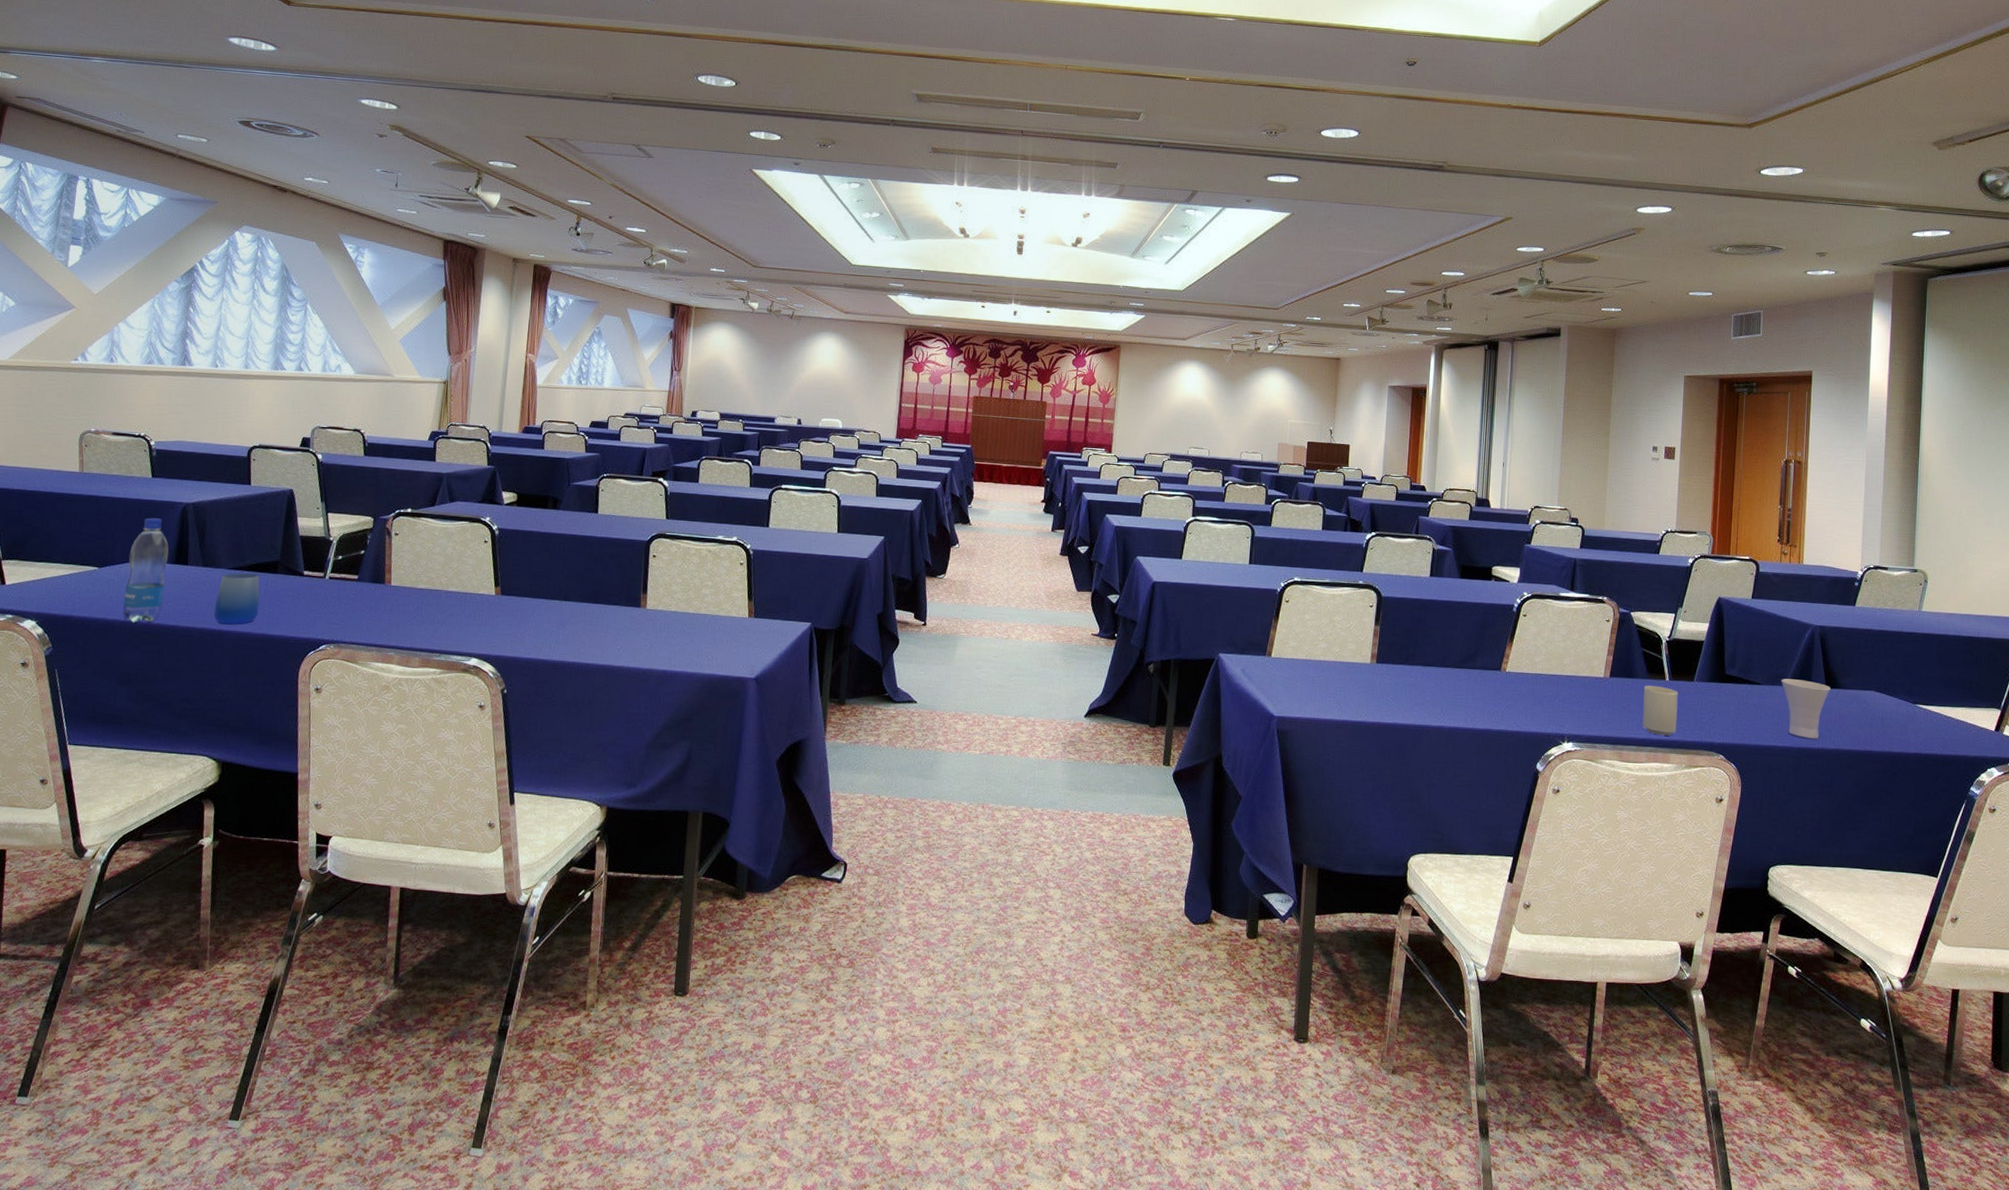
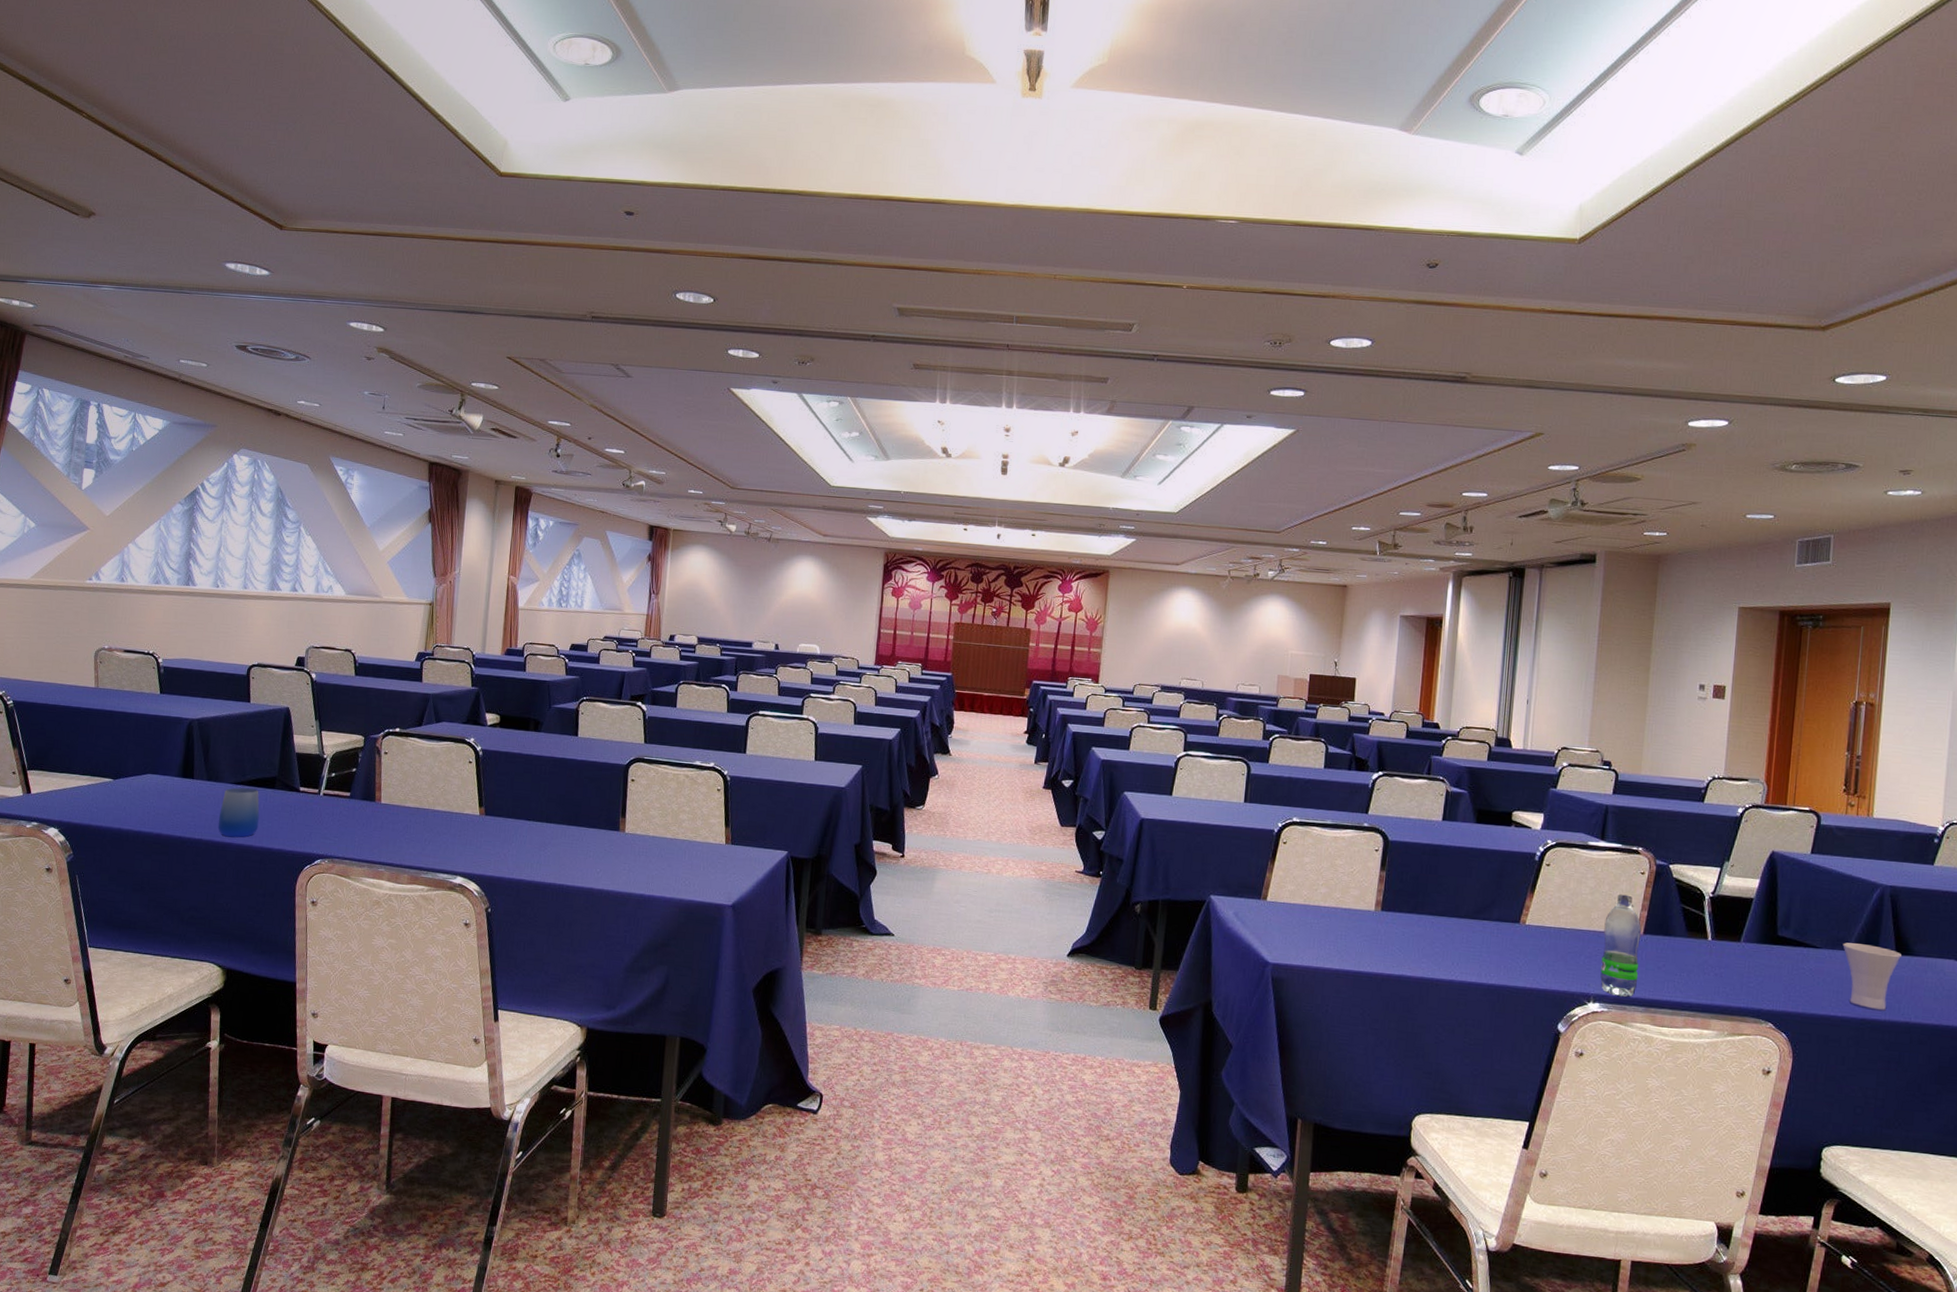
bottle: present [123,517,169,623] -> none [135,732,177,834]
bottle: none [1573,641,1608,737] -> present [1600,894,1641,998]
cup: present [1642,685,1678,736] -> none [1679,944,1722,1000]

